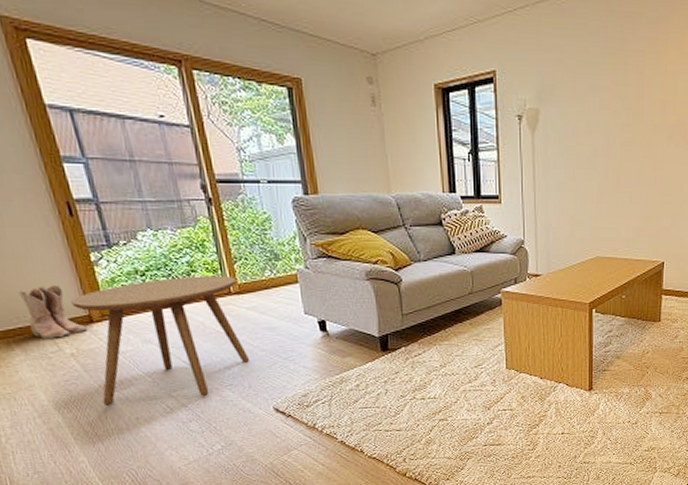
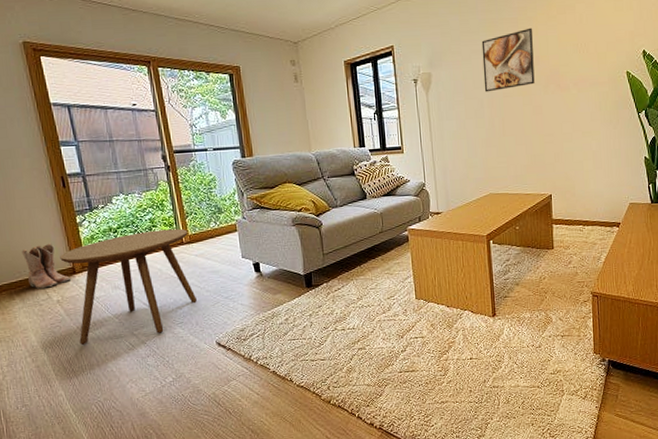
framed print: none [600,64,662,139] -> present [481,27,535,92]

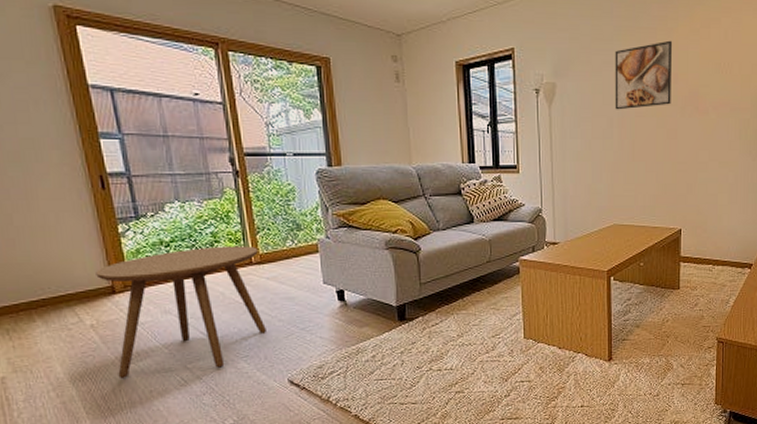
boots: present [21,243,70,289] -> none [45,255,108,310]

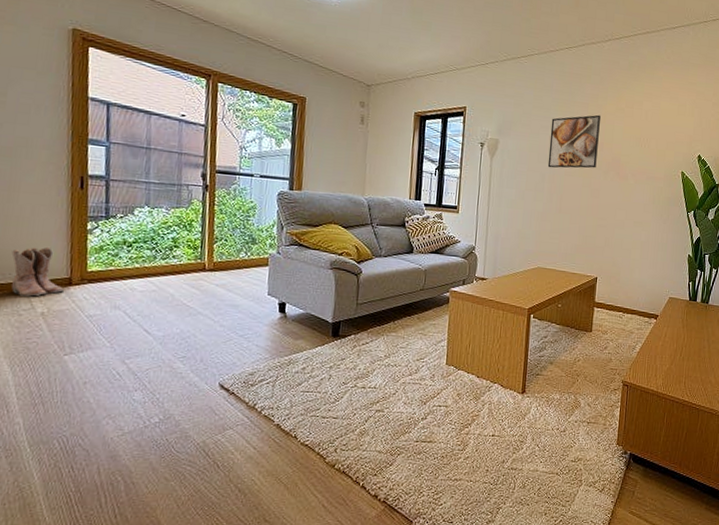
boots: none [45,255,108,310] -> present [11,246,64,297]
side table: present [95,246,266,379] -> none [56,250,213,368]

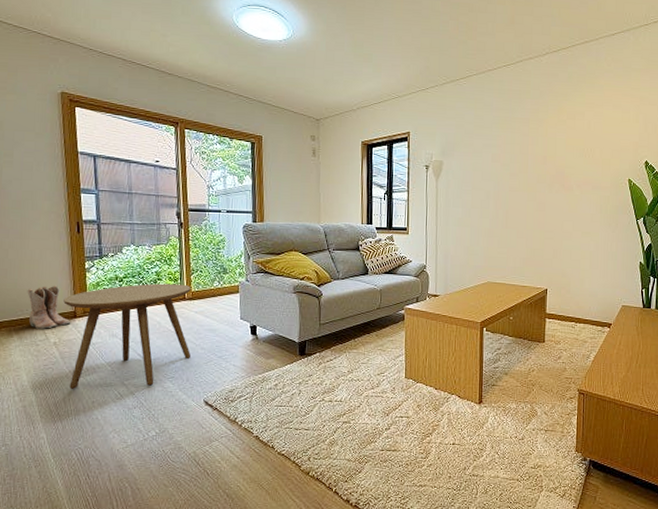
side table: none [56,250,213,368] -> present [63,283,191,390]
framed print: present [547,114,602,169] -> none [492,129,543,185]

